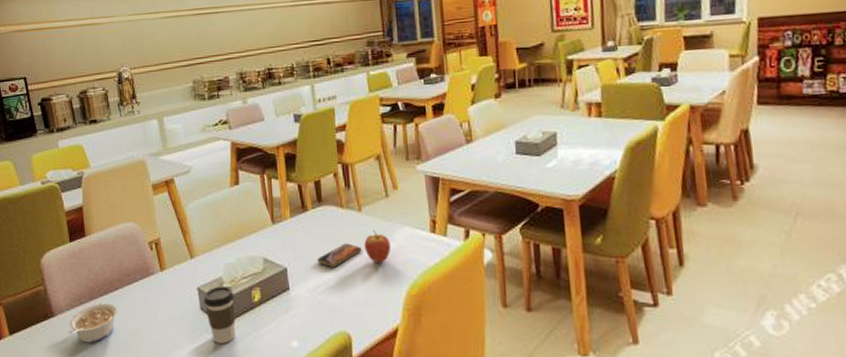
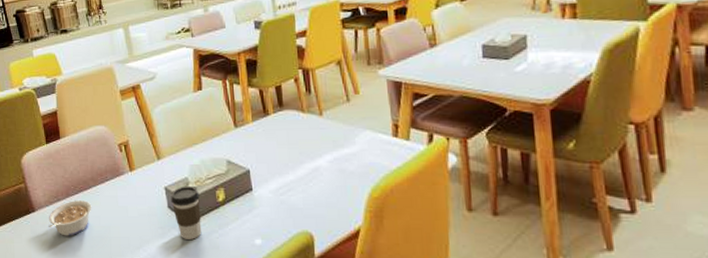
smartphone: present [317,243,362,267] -> none [279,146,323,169]
fruit: present [364,229,391,263] -> none [325,133,352,166]

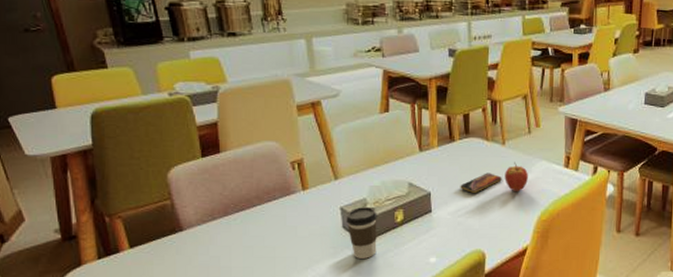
legume: present [48,200,92,236] -> none [199,219,255,257]
smartphone: none [279,146,323,169] -> present [460,173,502,193]
fruit: none [325,133,352,166] -> present [504,162,528,191]

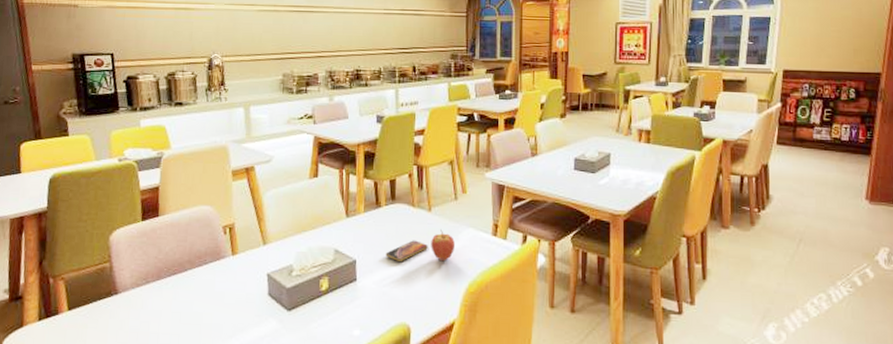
coffee cup: present [346,206,377,259] -> none [272,273,303,329]

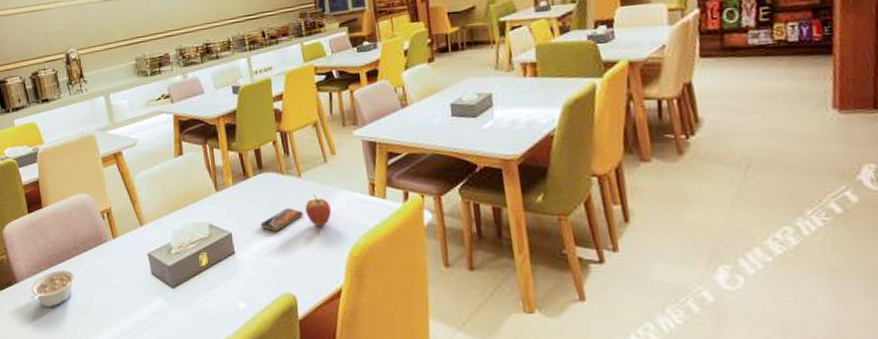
legume: none [131,283,185,323] -> present [31,270,75,307]

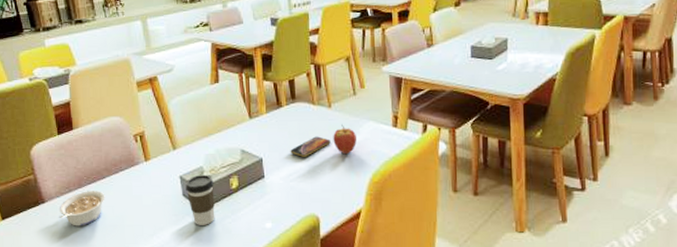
coffee cup: none [154,251,186,306] -> present [186,174,215,225]

